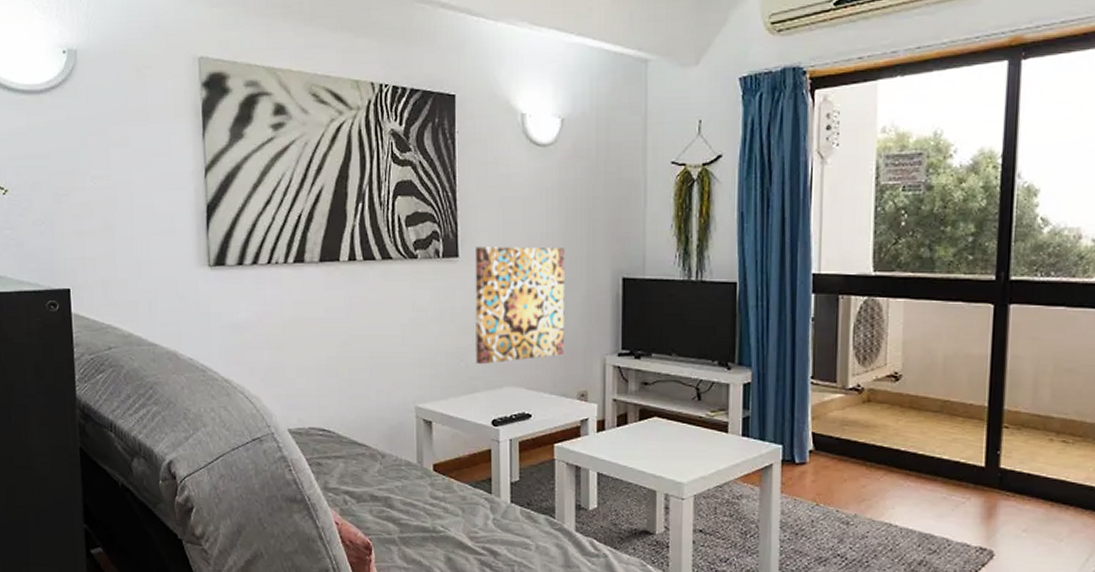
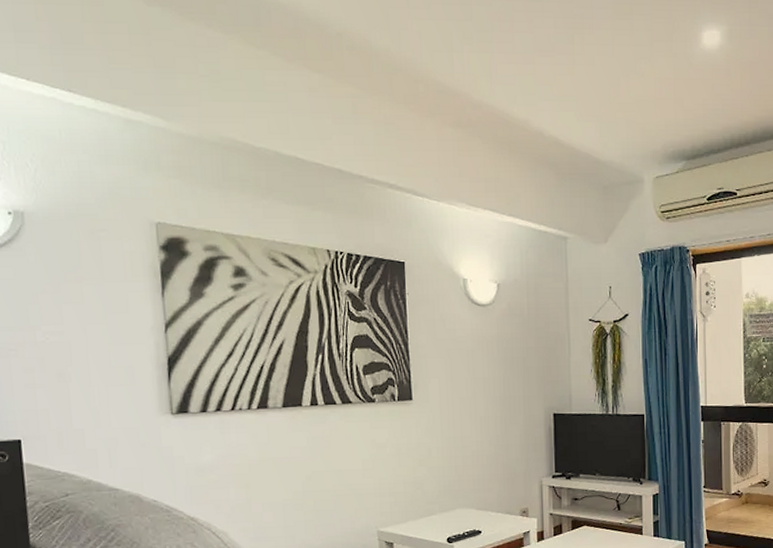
wall art: present [475,246,565,365] -> none [427,390,507,491]

